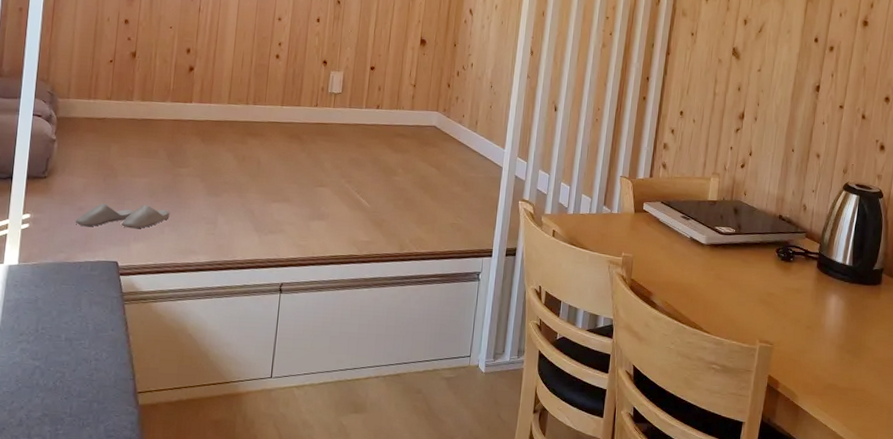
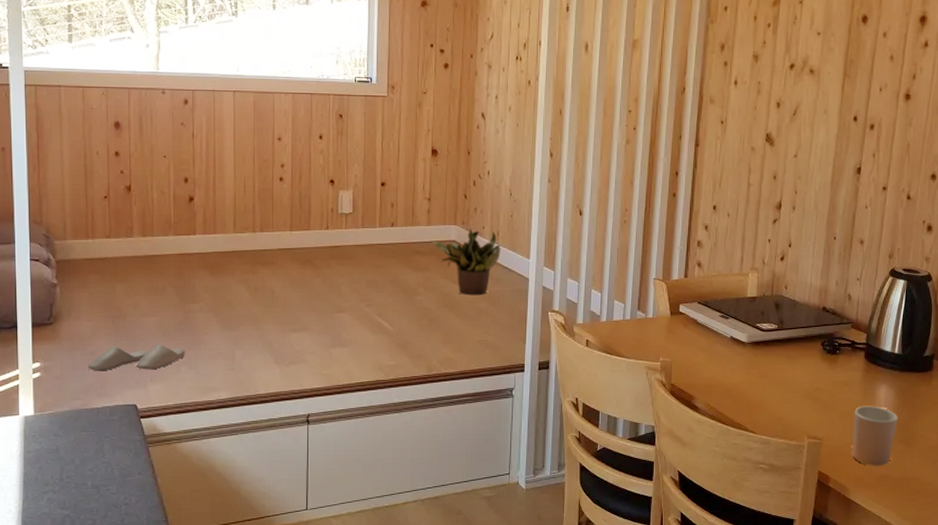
potted plant: none [413,115,479,180] -> present [431,228,502,296]
mug: none [801,314,847,375] -> present [852,406,898,466]

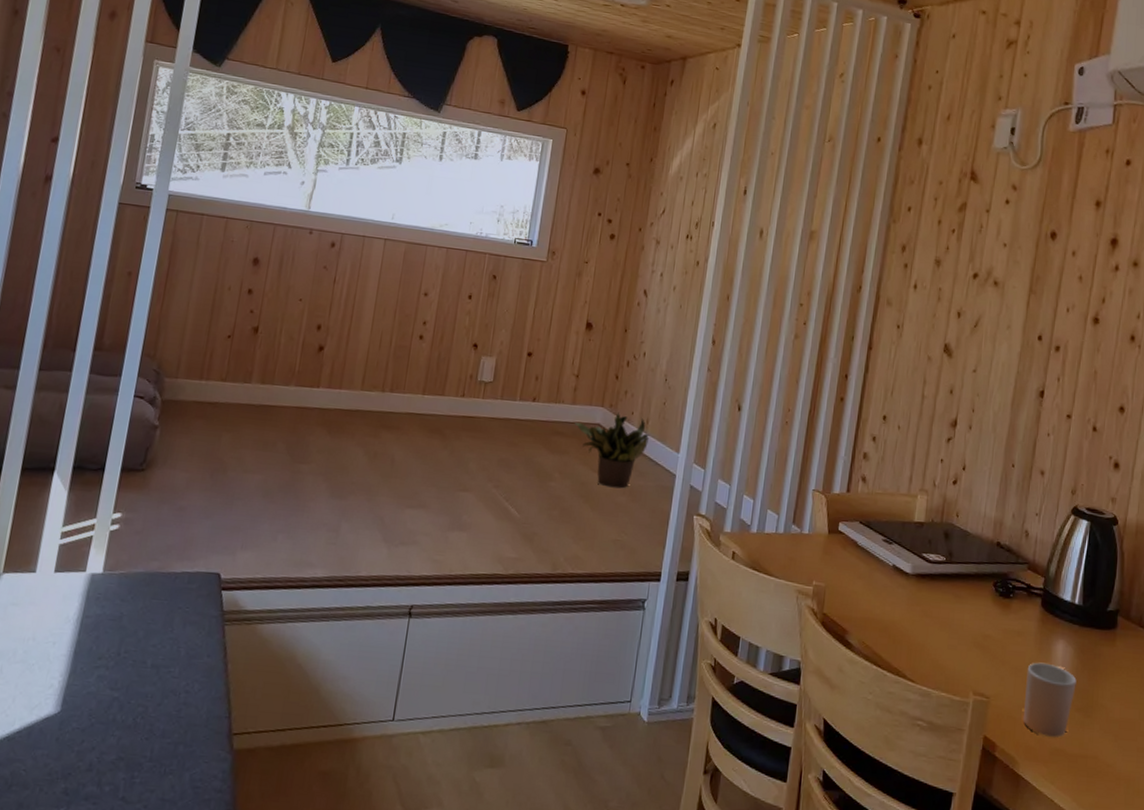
slippers: present [87,345,185,372] -> none [173,502,286,535]

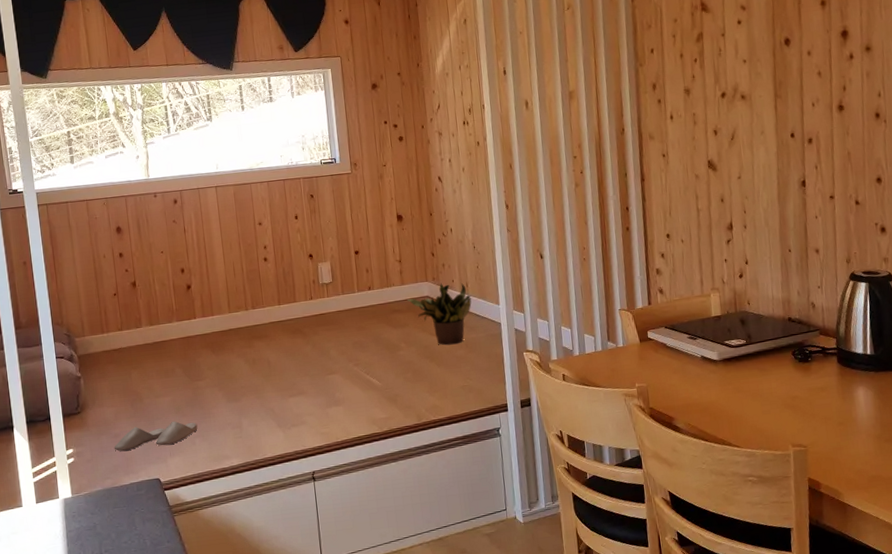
slippers: none [173,502,286,535] -> present [114,421,198,452]
mug: present [1022,662,1077,738] -> none [835,408,881,468]

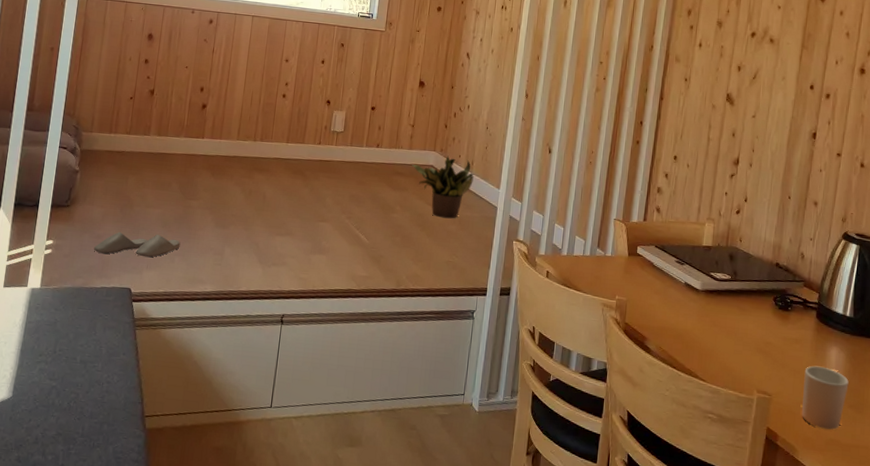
mug: none [835,408,881,468] -> present [801,366,849,430]

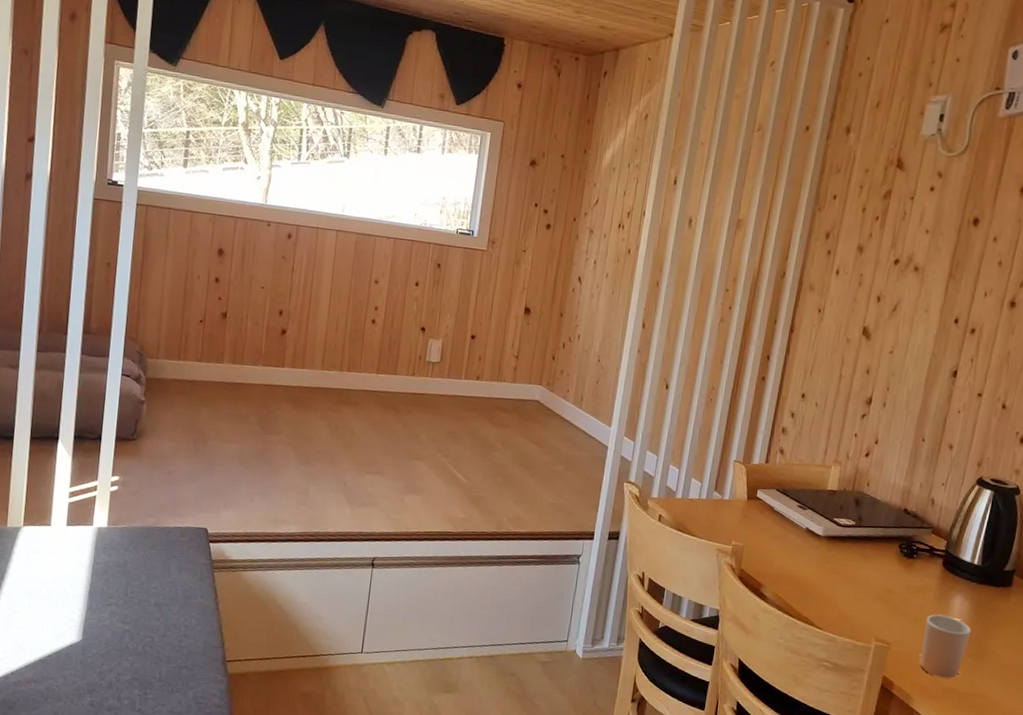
slippers: present [93,231,181,258] -> none [164,467,261,496]
potted plant: present [411,155,475,219] -> none [514,389,584,458]

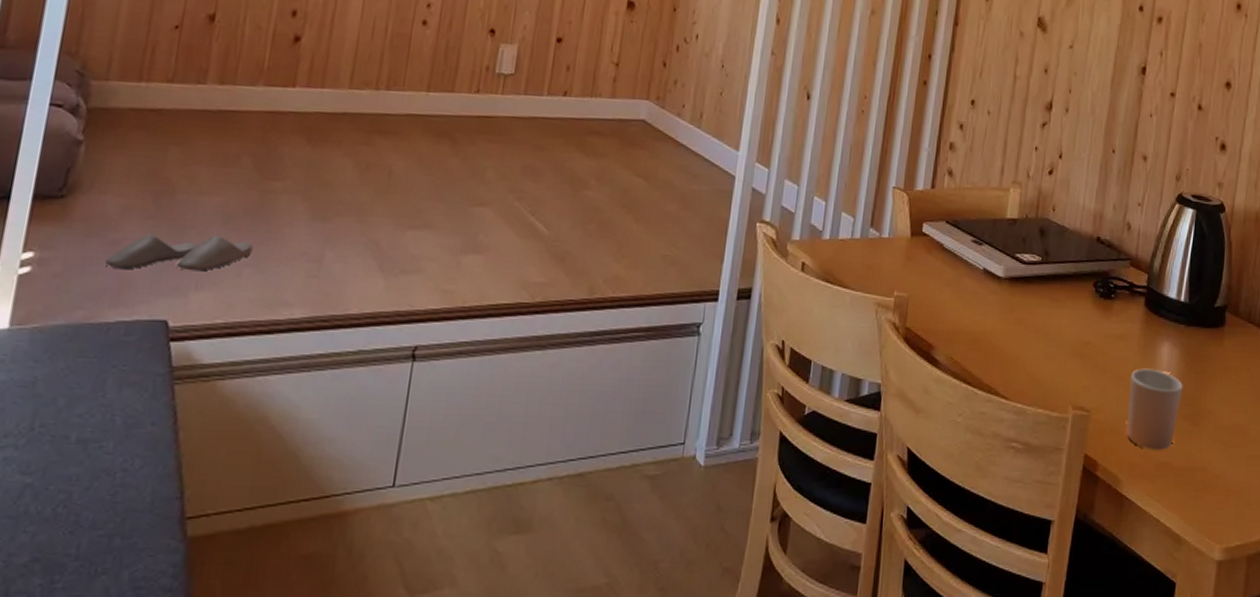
slippers: none [164,467,261,496] -> present [104,233,253,272]

